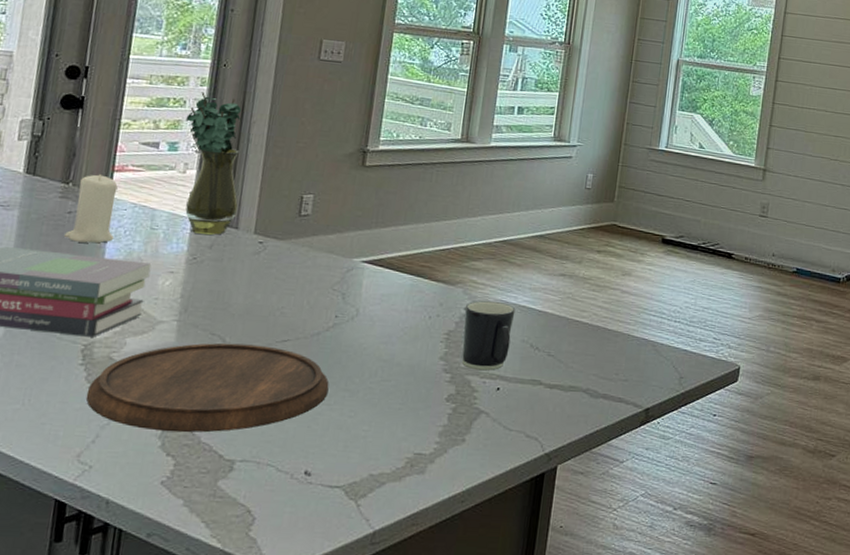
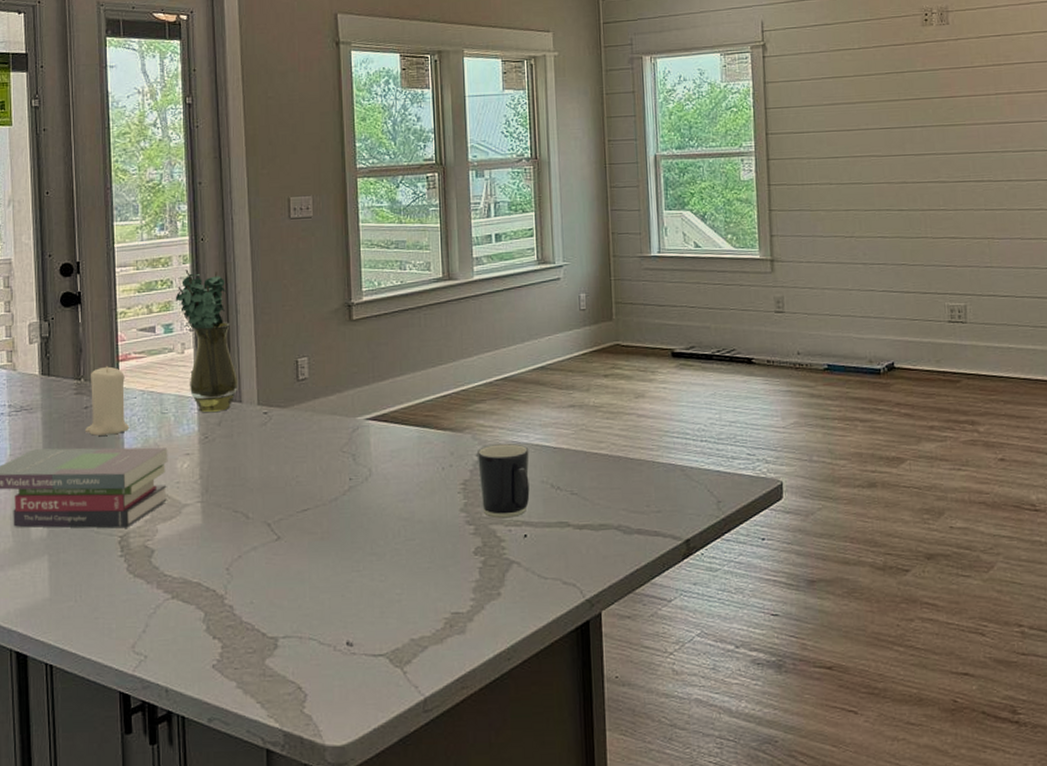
cutting board: present [87,343,329,433] -> none [131,517,355,614]

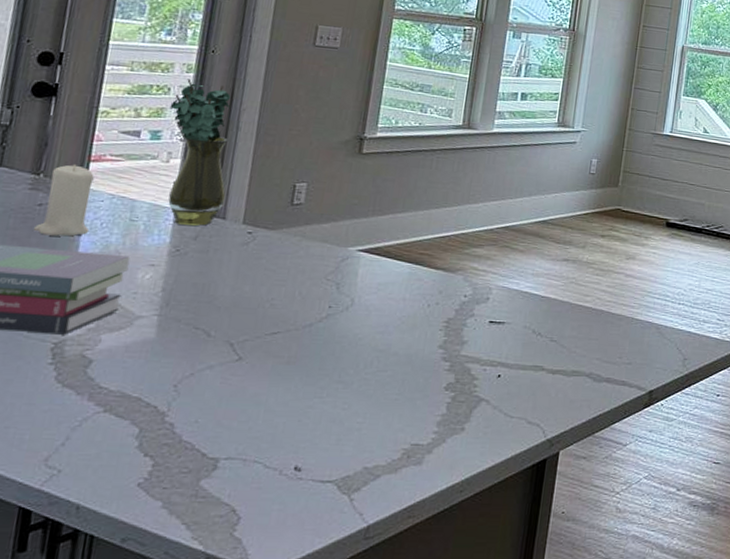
mug: present [476,443,530,519] -> none [461,287,518,358]

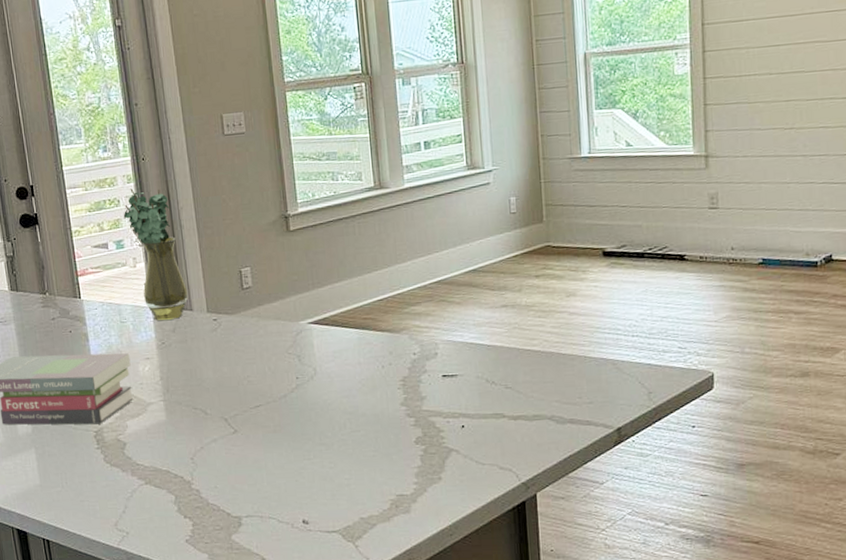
candle: present [34,163,95,237] -> none [54,280,94,344]

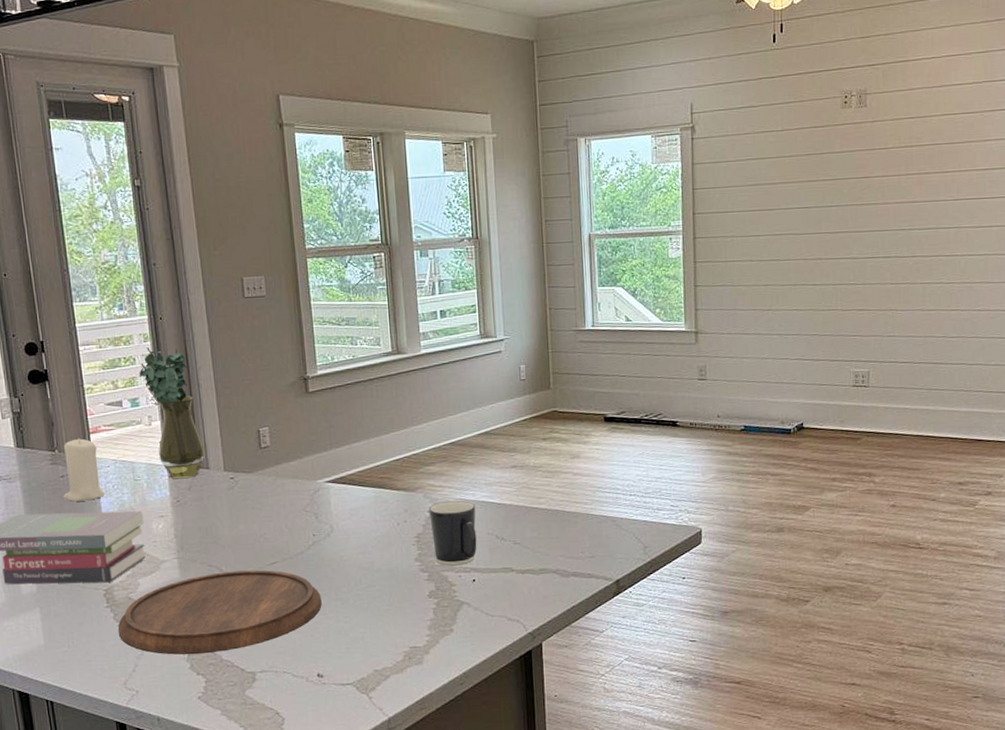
candle: none [54,280,94,344] -> present [64,437,106,502]
cutting board: none [108,413,306,497] -> present [118,570,322,655]
mug: none [414,342,466,411] -> present [428,500,477,566]

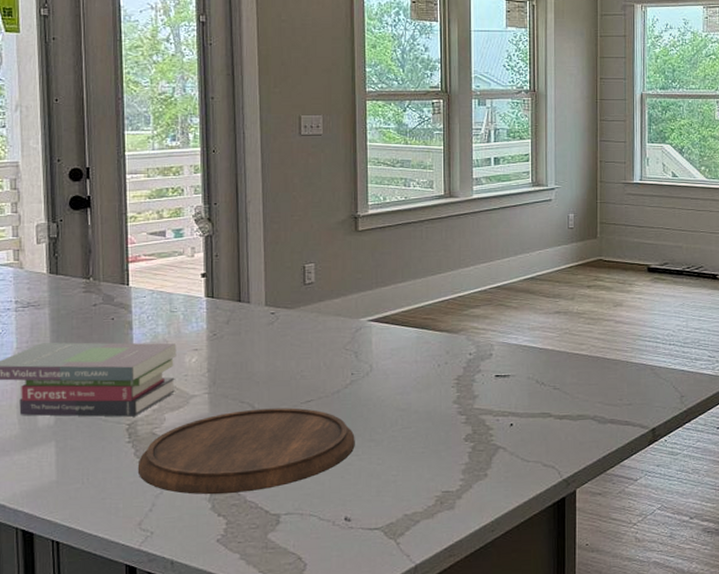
candle: present [64,437,106,502] -> none [94,266,139,331]
vase: present [139,347,205,478] -> none [186,179,247,311]
mug: present [428,500,477,566] -> none [470,343,518,410]

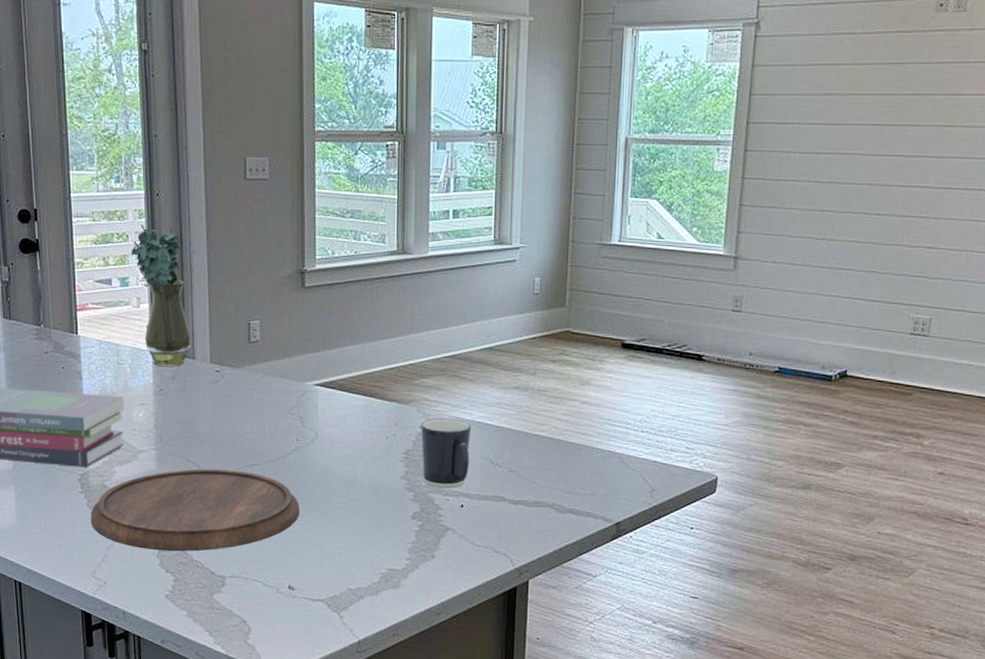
vase: none [186,179,247,311] -> present [131,224,192,366]
mug: none [470,343,518,410] -> present [420,418,472,489]

